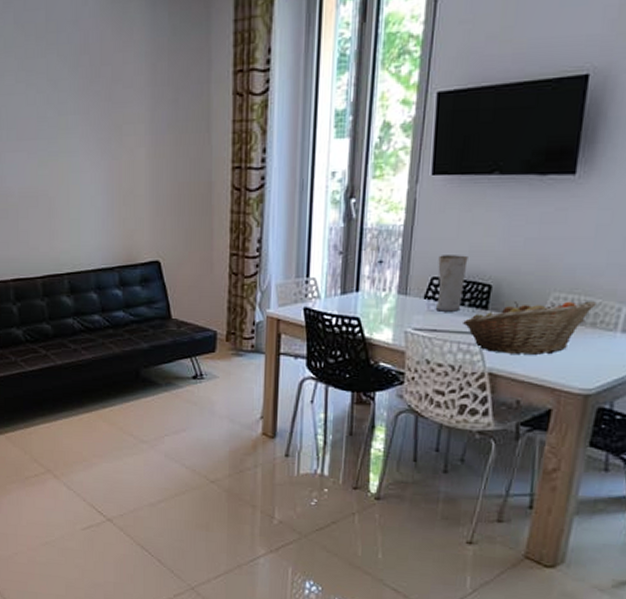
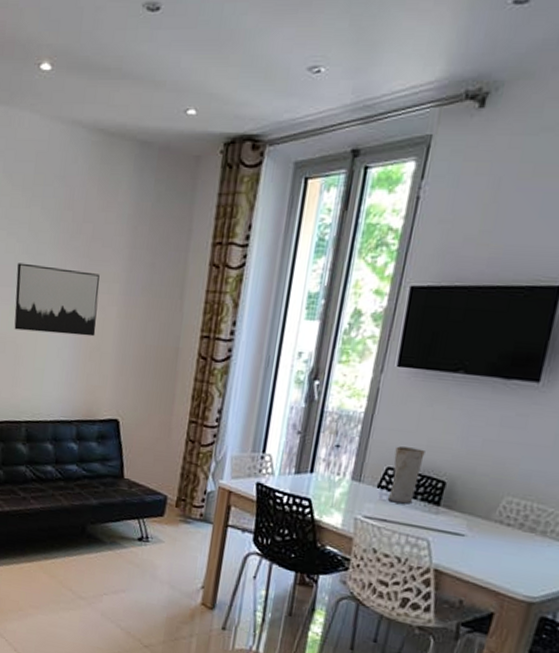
wall art: none [39,113,127,183] -> present [14,263,100,337]
fruit basket: present [463,301,596,355] -> none [414,501,548,557]

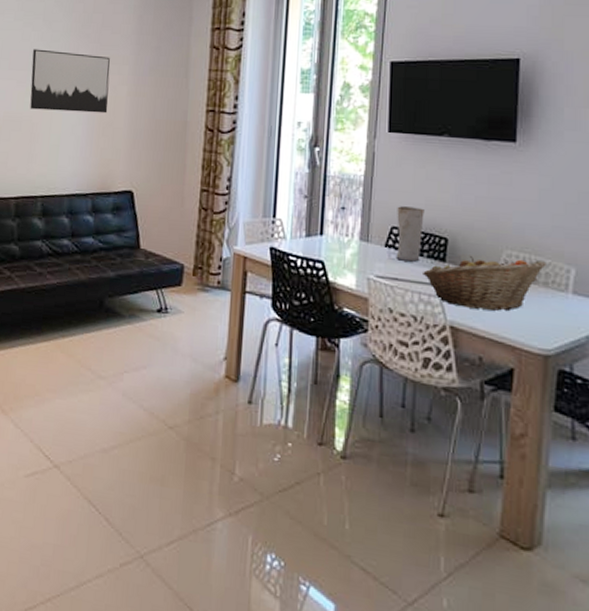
fruit basket: none [414,501,548,557] -> present [423,256,546,311]

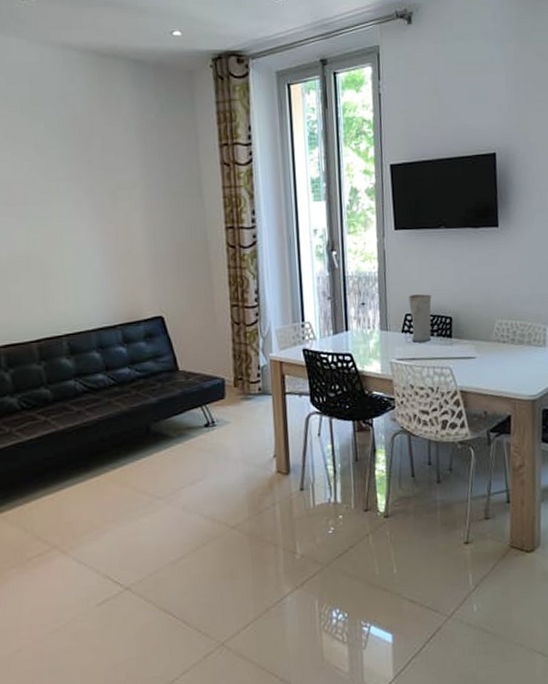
wall art: present [30,49,110,114] -> none [28,180,124,246]
fruit basket: present [423,256,546,311] -> none [435,324,528,373]

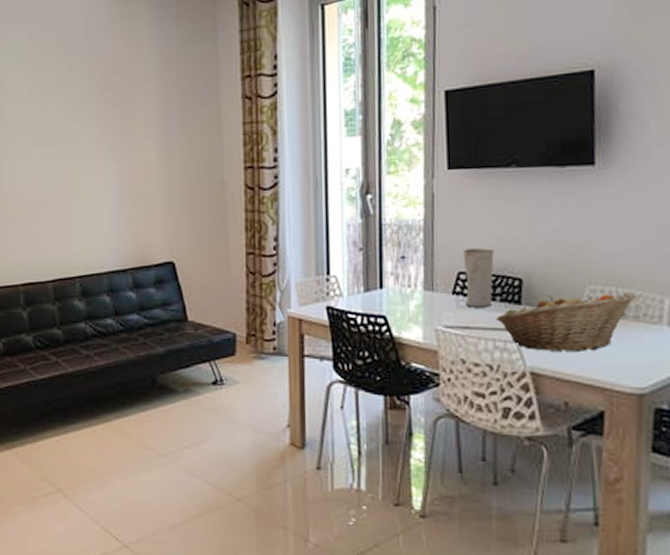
fruit basket: none [435,324,528,373] -> present [496,293,636,351]

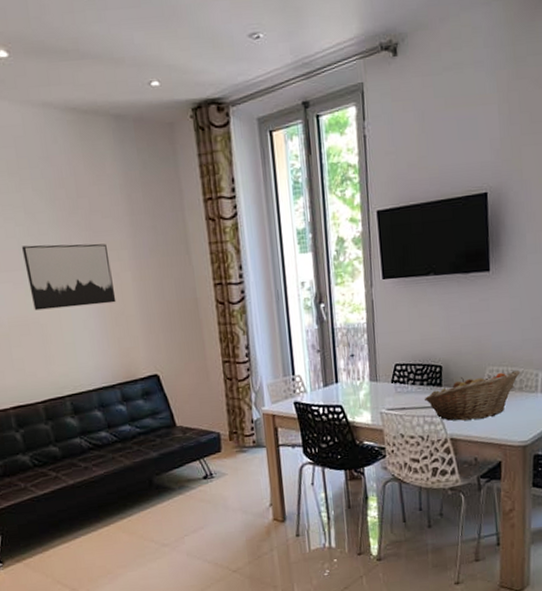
wall art: none [52,121,139,187] -> present [21,243,116,311]
vase: present [463,248,494,308] -> none [398,343,421,392]

